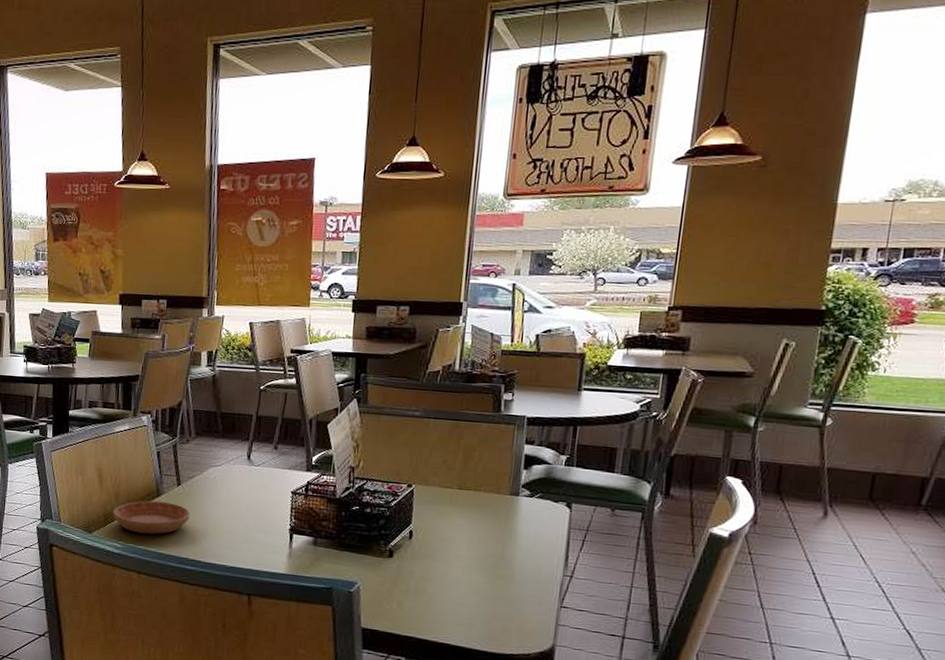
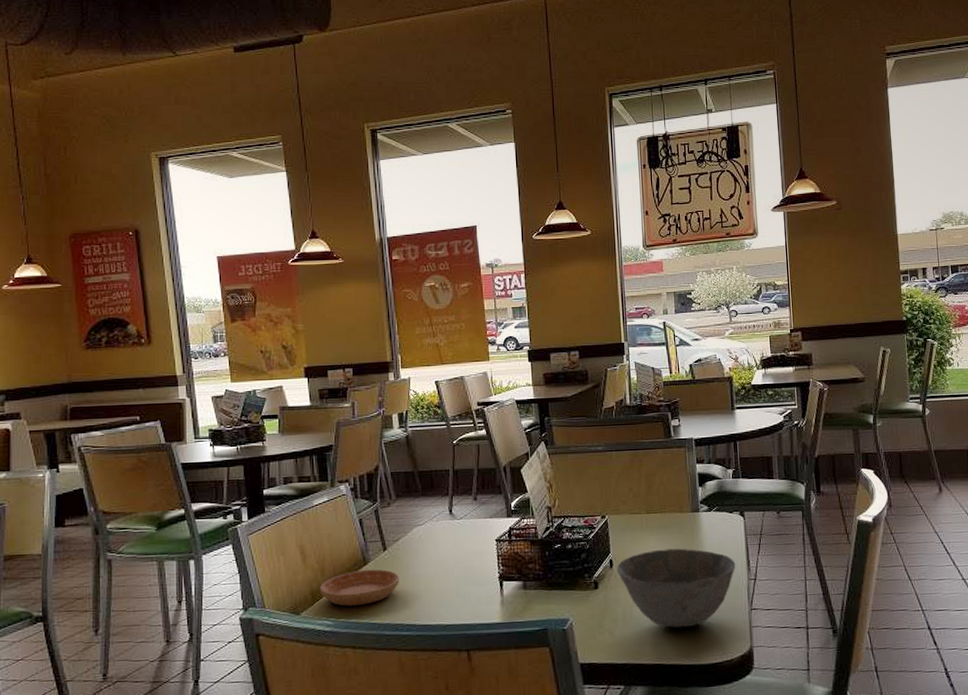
bowl: none [415,528,552,613] -> present [616,548,736,628]

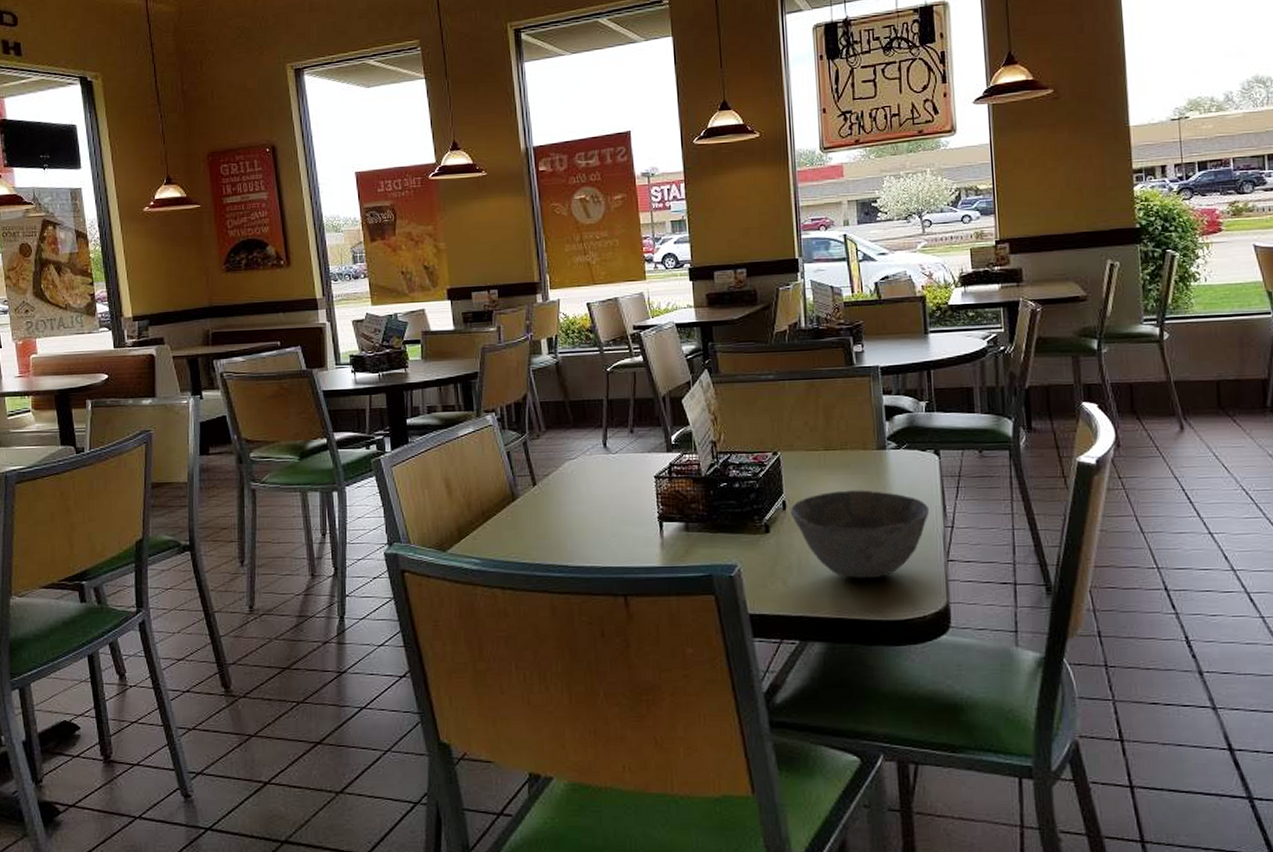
saucer: present [319,569,399,606] -> none [466,505,550,544]

